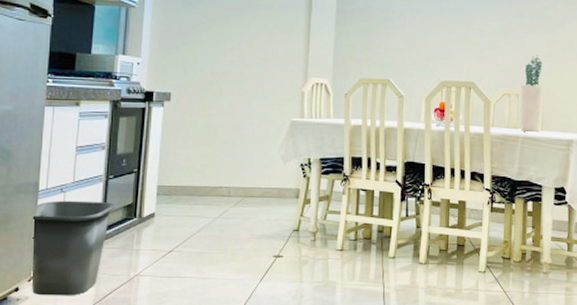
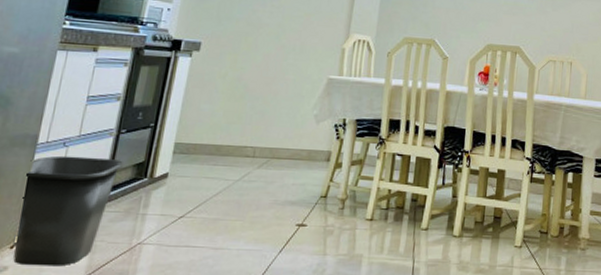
vase: present [520,55,543,132] -> none [563,23,589,100]

